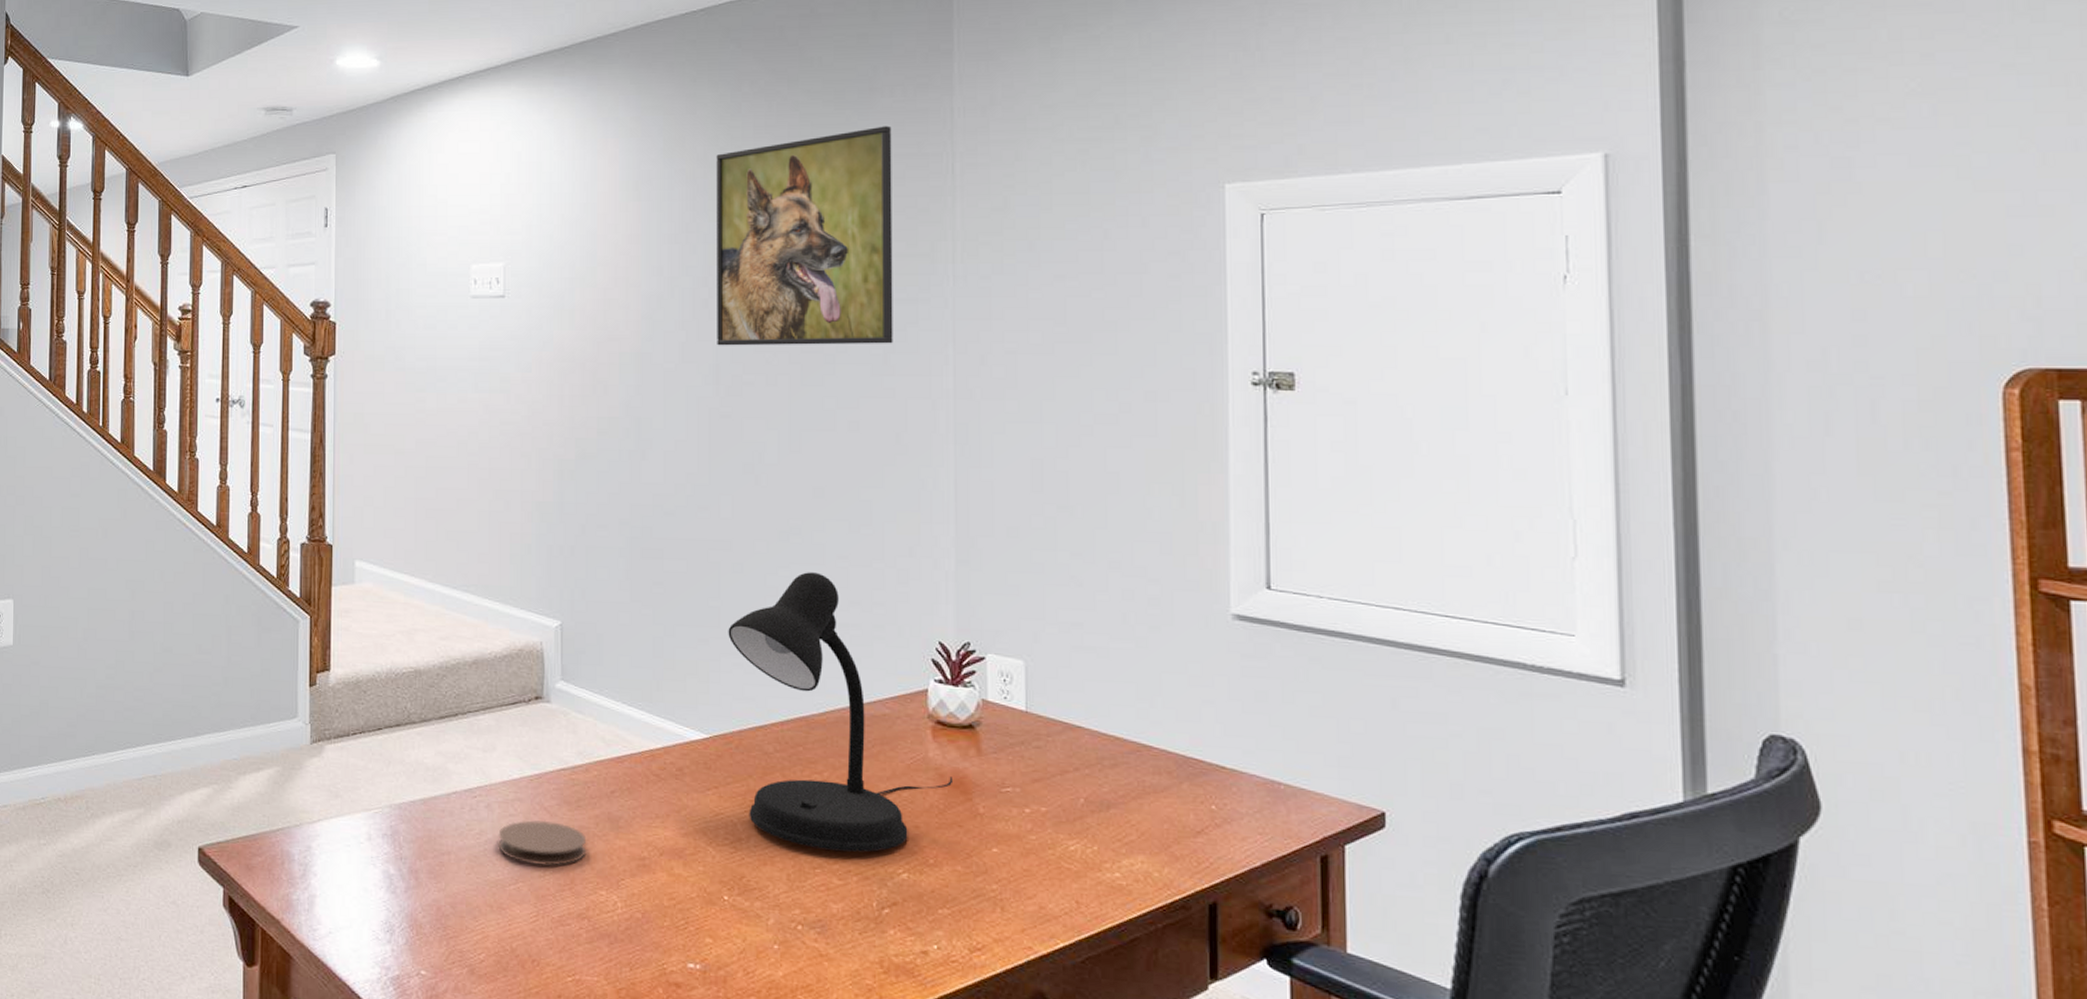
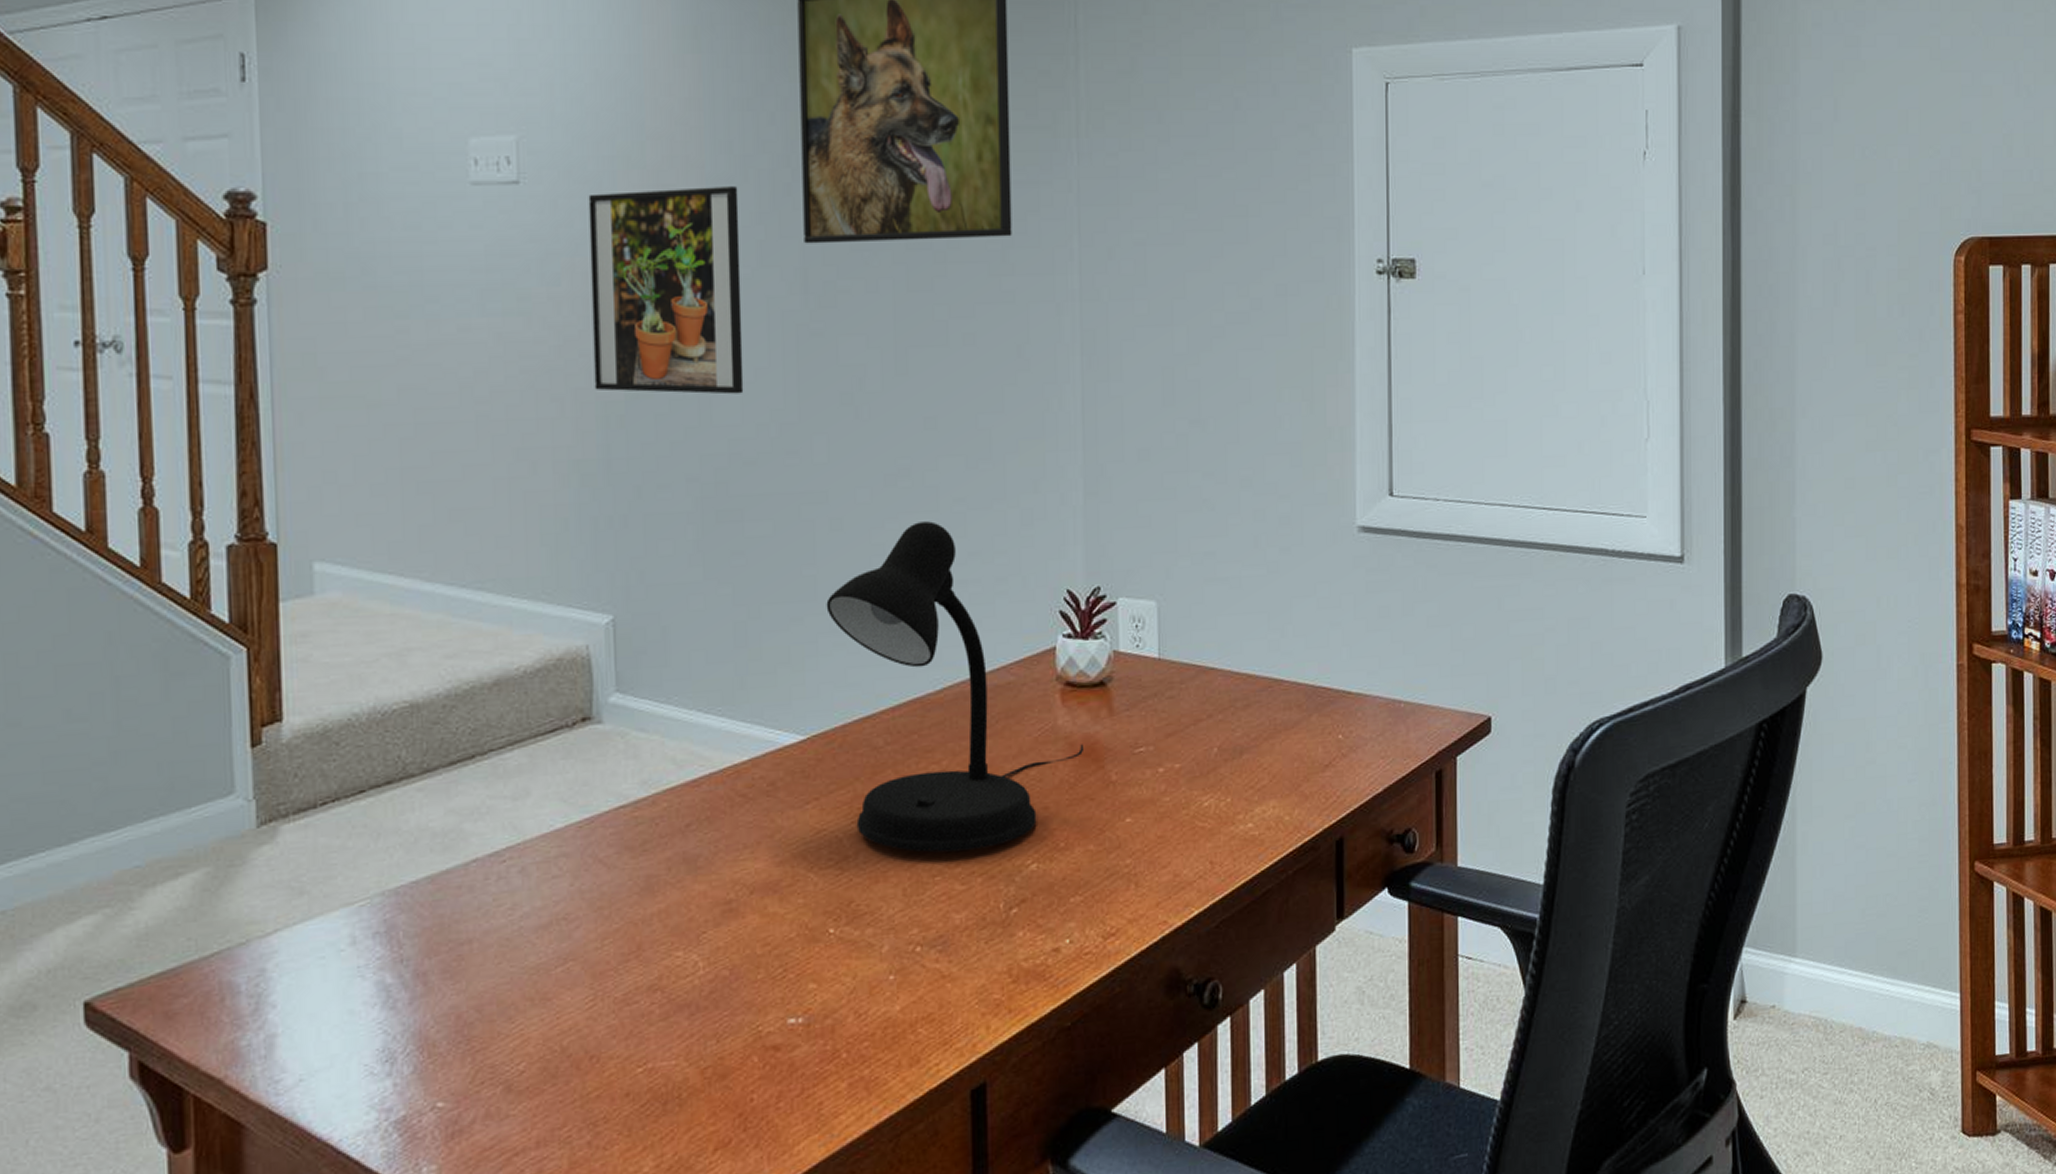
coaster: present [498,820,587,866] -> none [537,875,657,936]
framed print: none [553,301,666,460] -> present [588,186,744,395]

